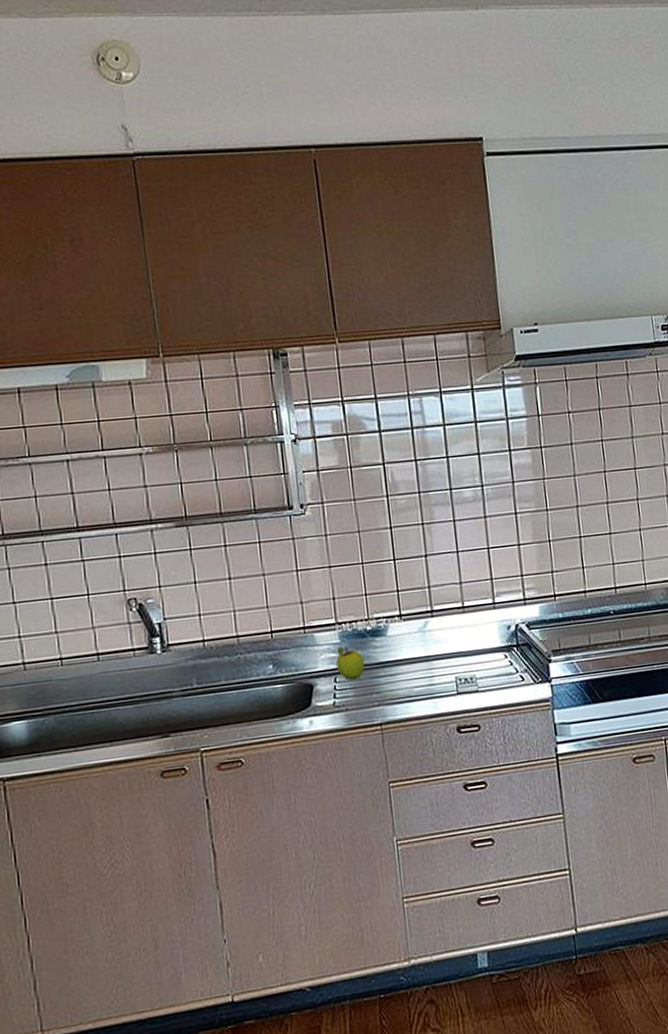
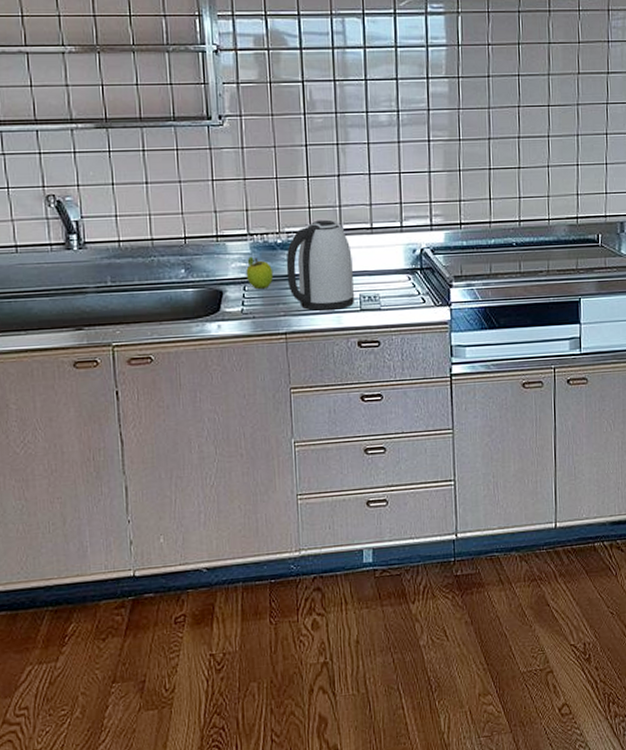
kettle: none [376,602,451,698] -> present [286,219,355,311]

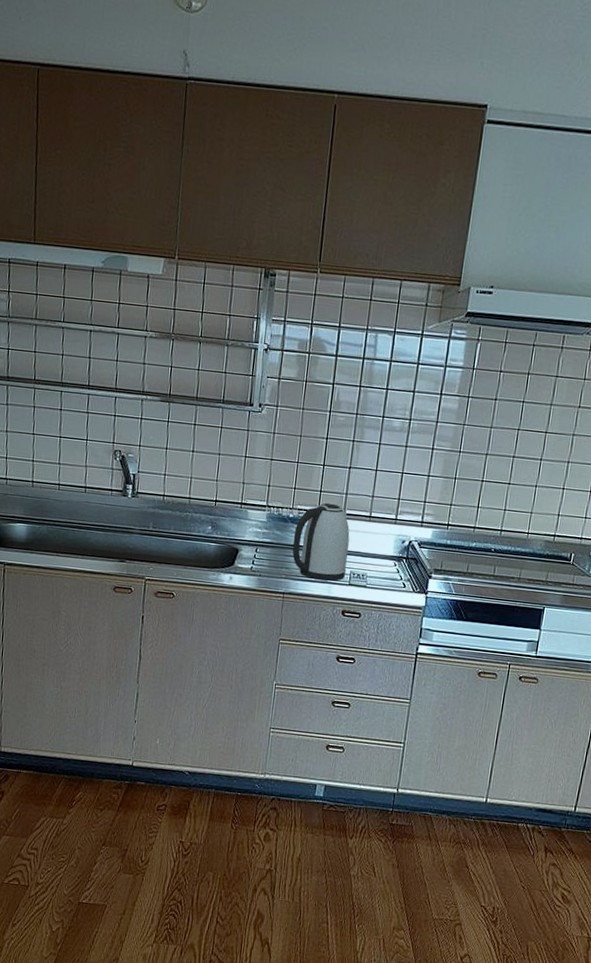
fruit: present [246,256,274,290] -> none [259,524,282,554]

